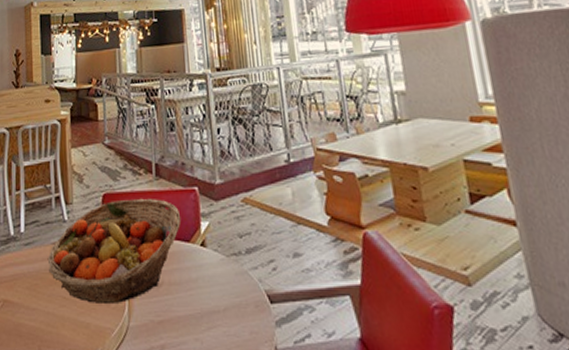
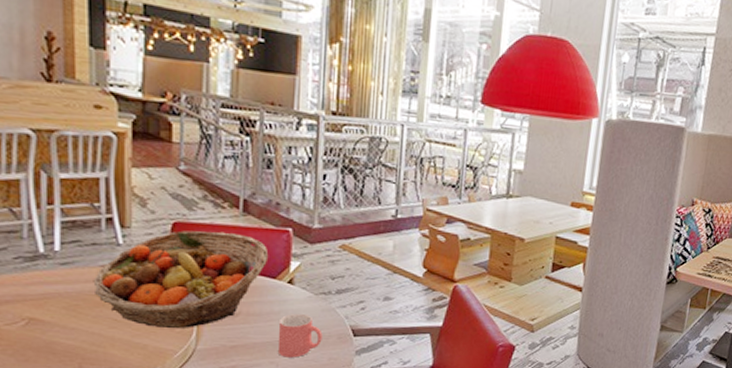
mug: none [197,279,241,333] -> present [277,313,323,358]

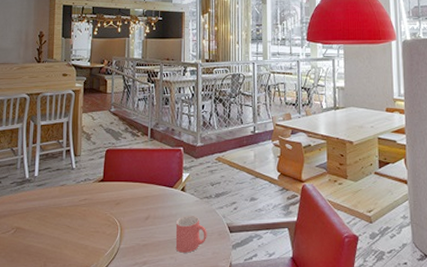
fruit basket: present [93,230,269,329] -> none [56,154,168,232]

